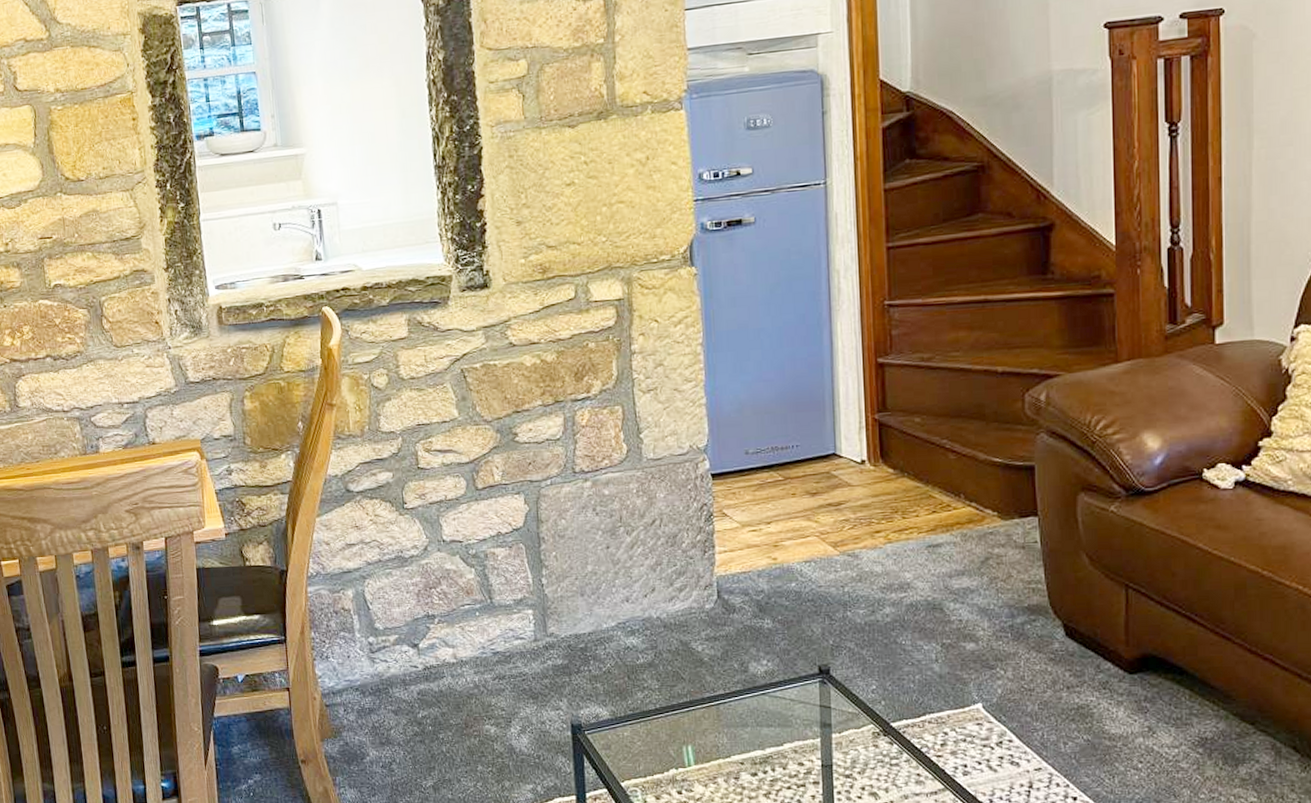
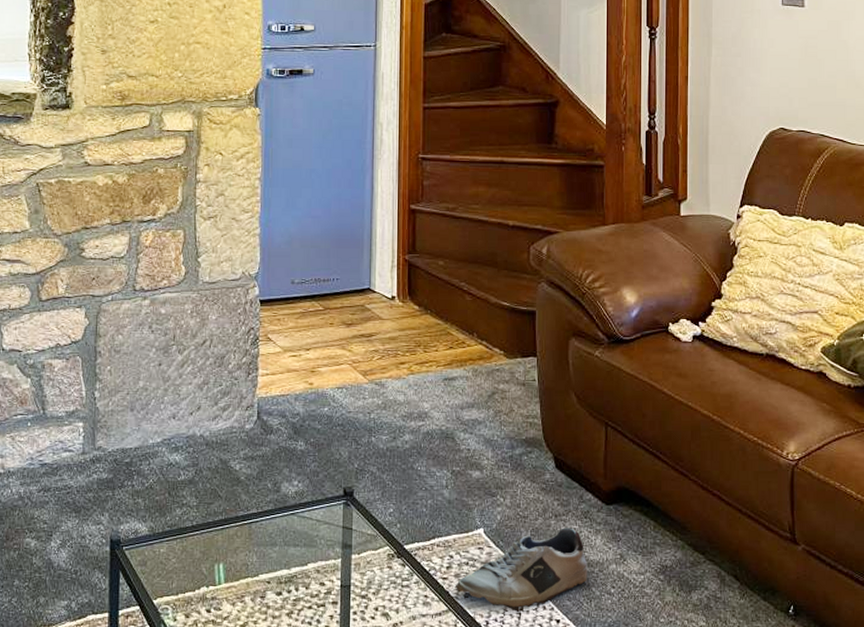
shoe: none [951,700,1112,791] -> present [455,528,590,613]

